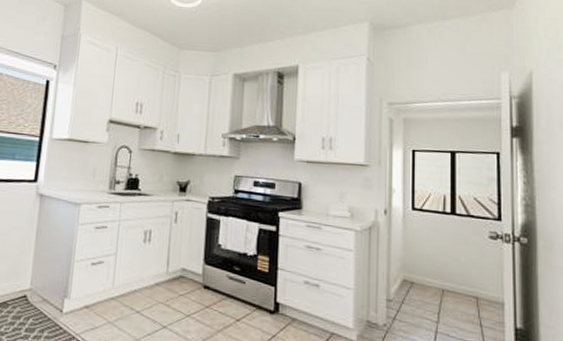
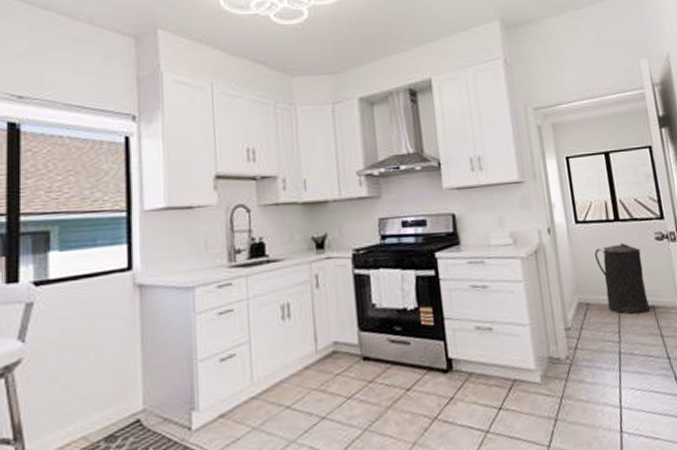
trash can: none [427,235,474,303] -> present [595,243,651,315]

